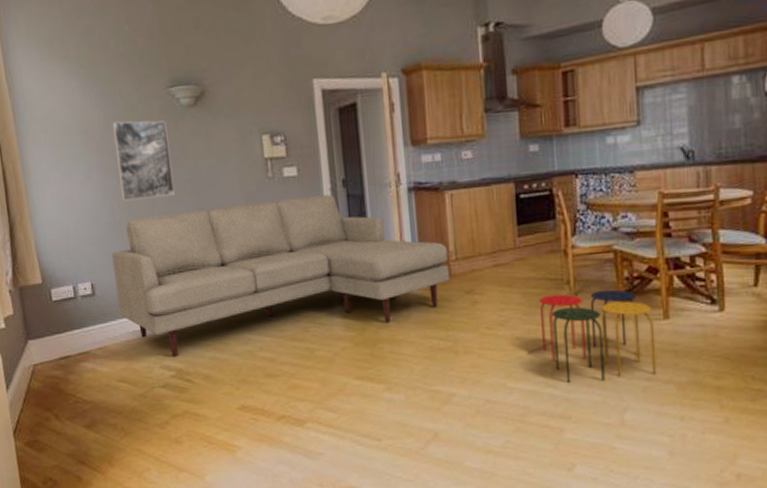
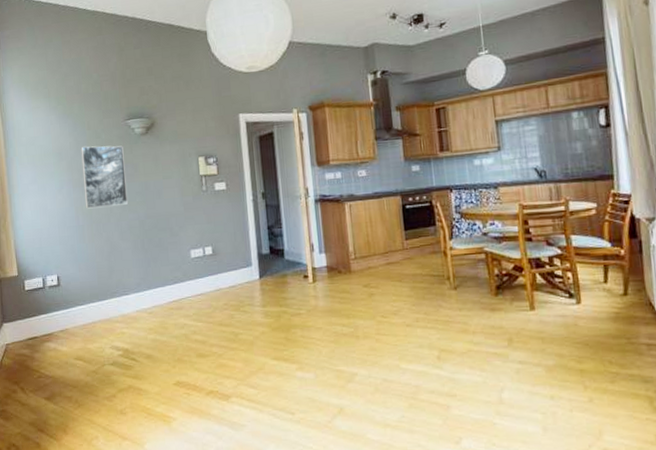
sofa: present [112,194,451,357] -> none [75,204,351,339]
stool: present [538,289,657,382] -> none [424,284,528,364]

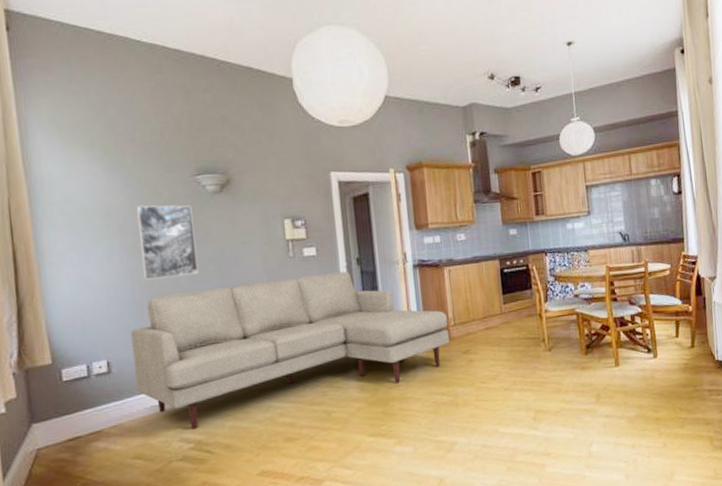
sofa: none [75,204,351,339] -> present [131,271,450,430]

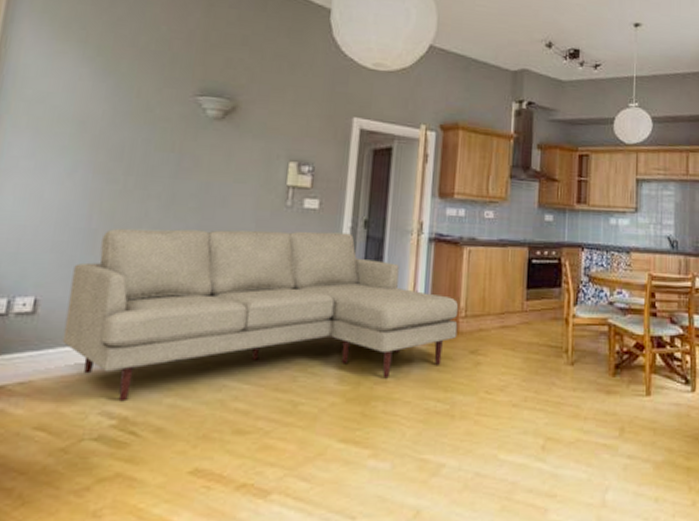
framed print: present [136,205,198,280] -> none [107,118,185,209]

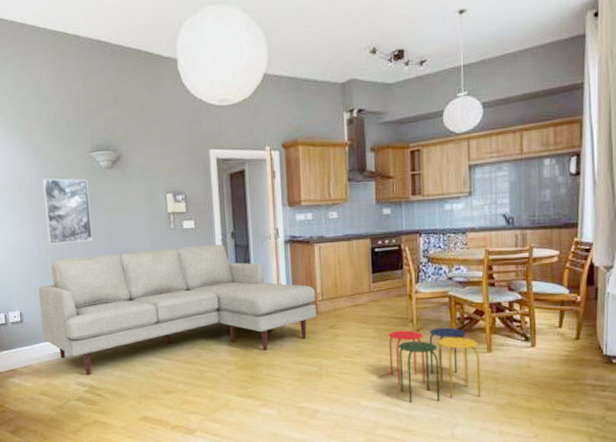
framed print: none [107,118,185,209] -> present [42,178,93,245]
stool: none [537,361,638,457] -> present [388,327,481,402]

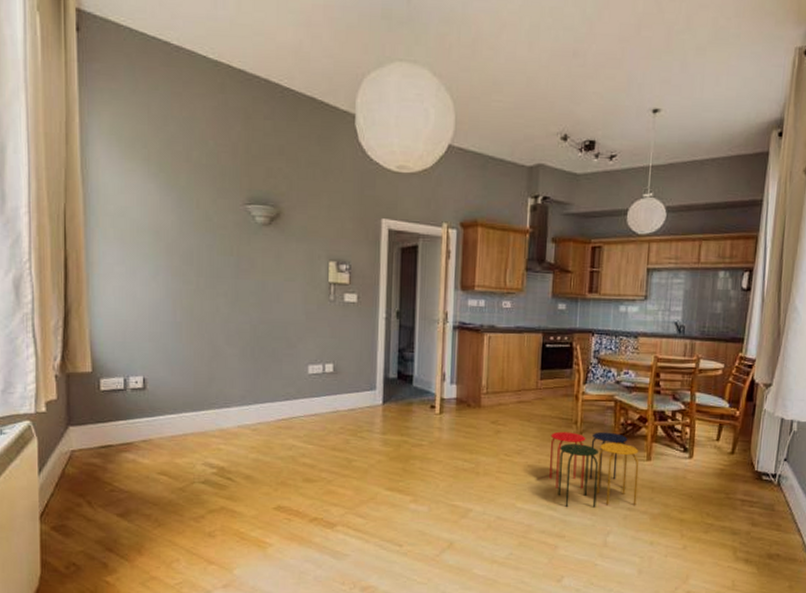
sofa: present [38,244,317,375] -> none [168,321,481,456]
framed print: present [42,178,93,245] -> none [185,228,239,304]

